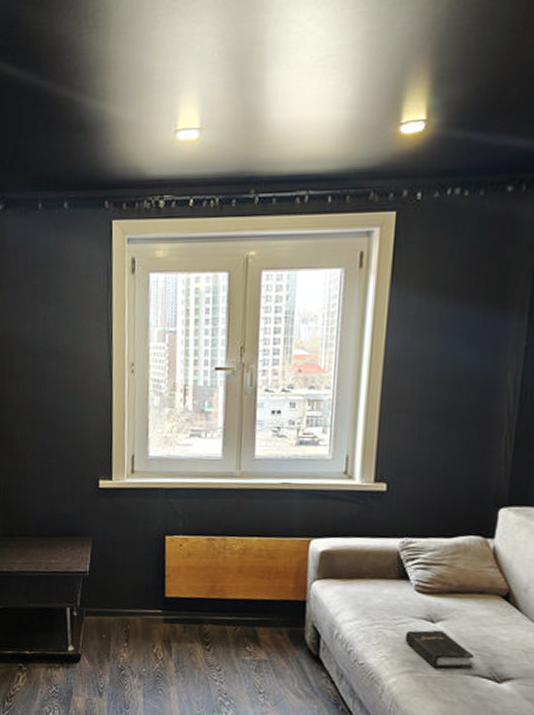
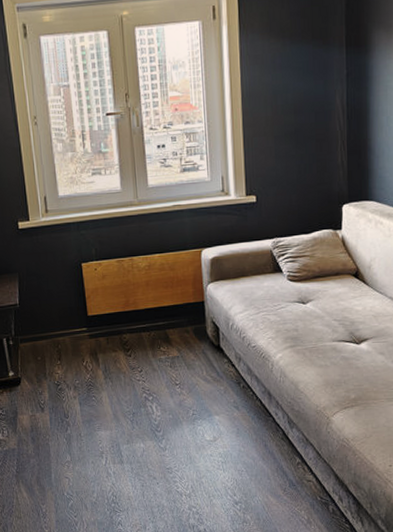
hardback book: present [405,630,475,669] -> none [284,309,338,340]

